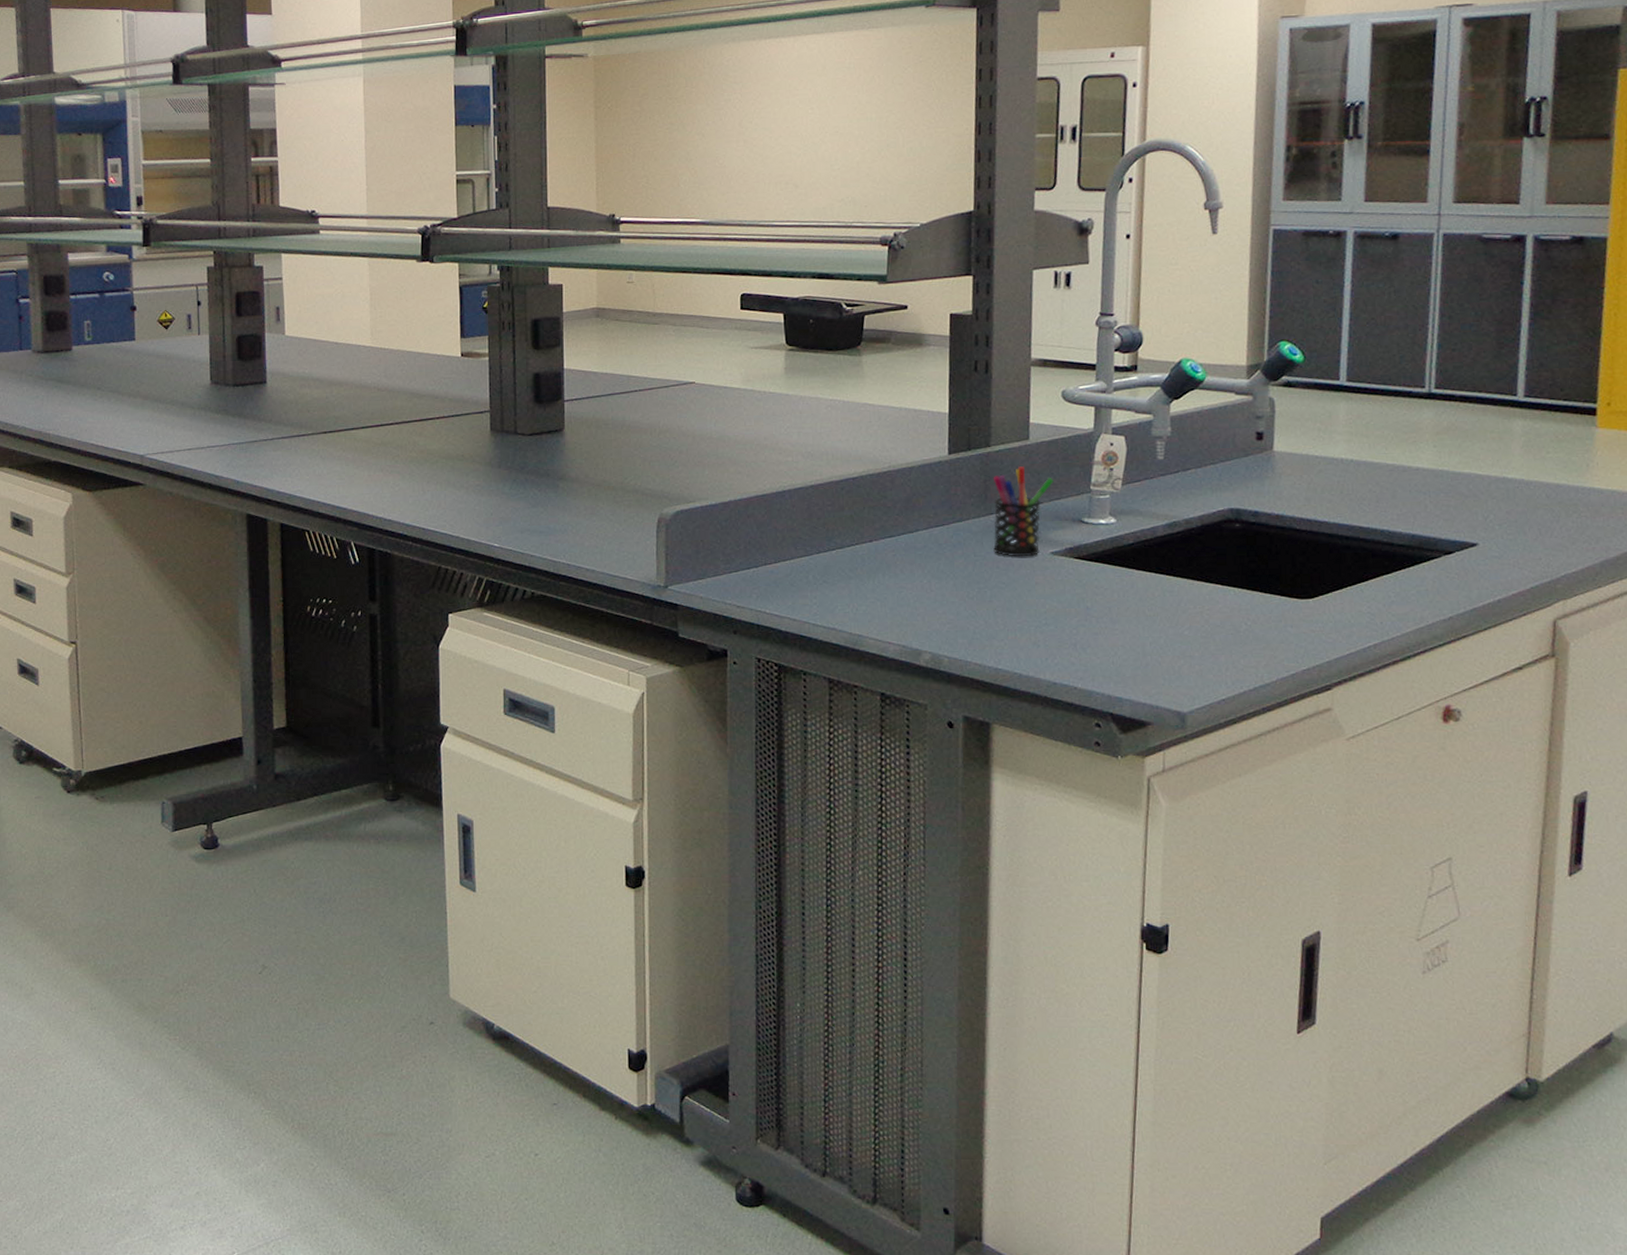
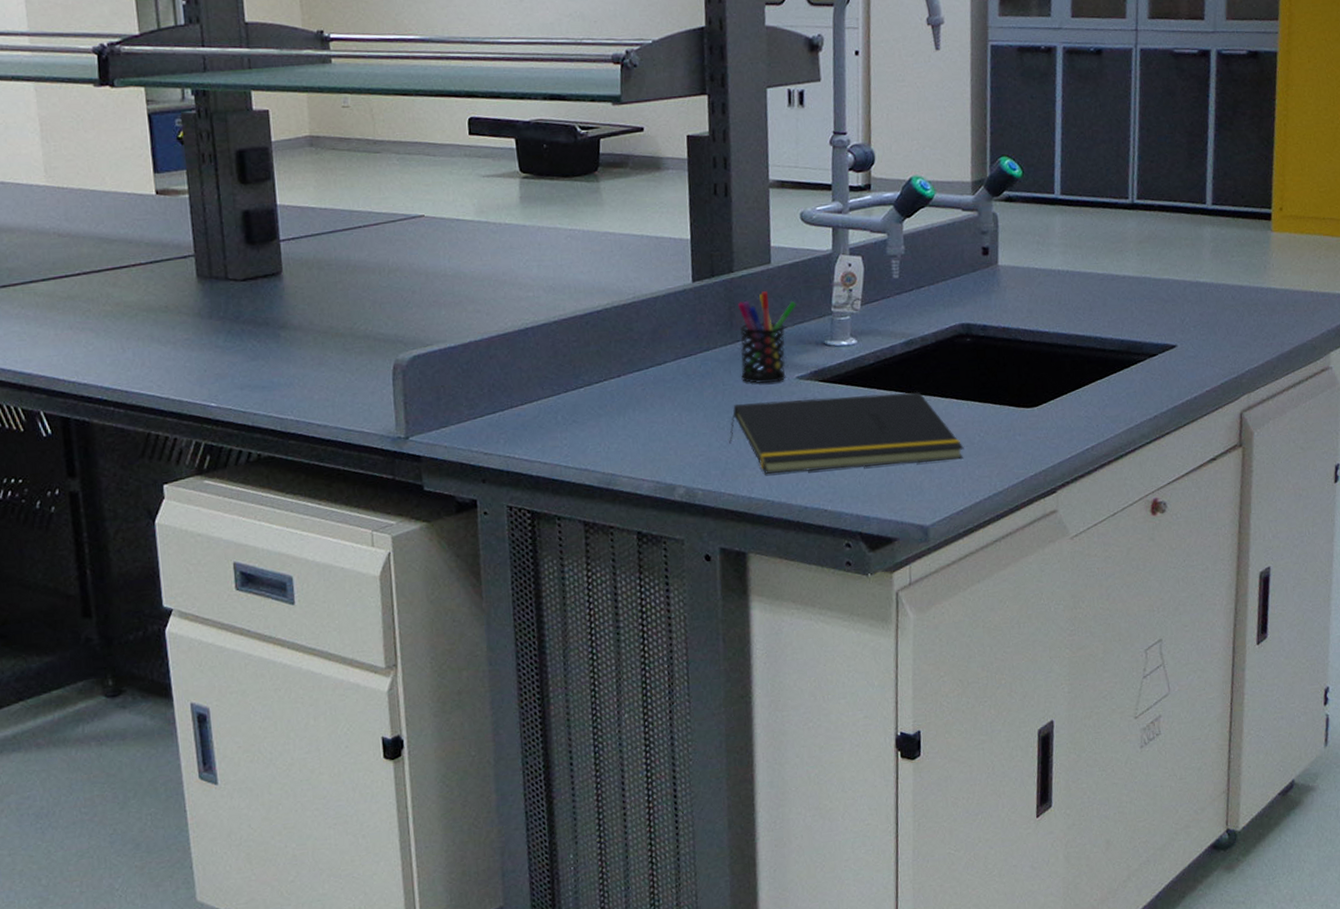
notepad: none [978,574,1229,648] -> present [729,391,964,474]

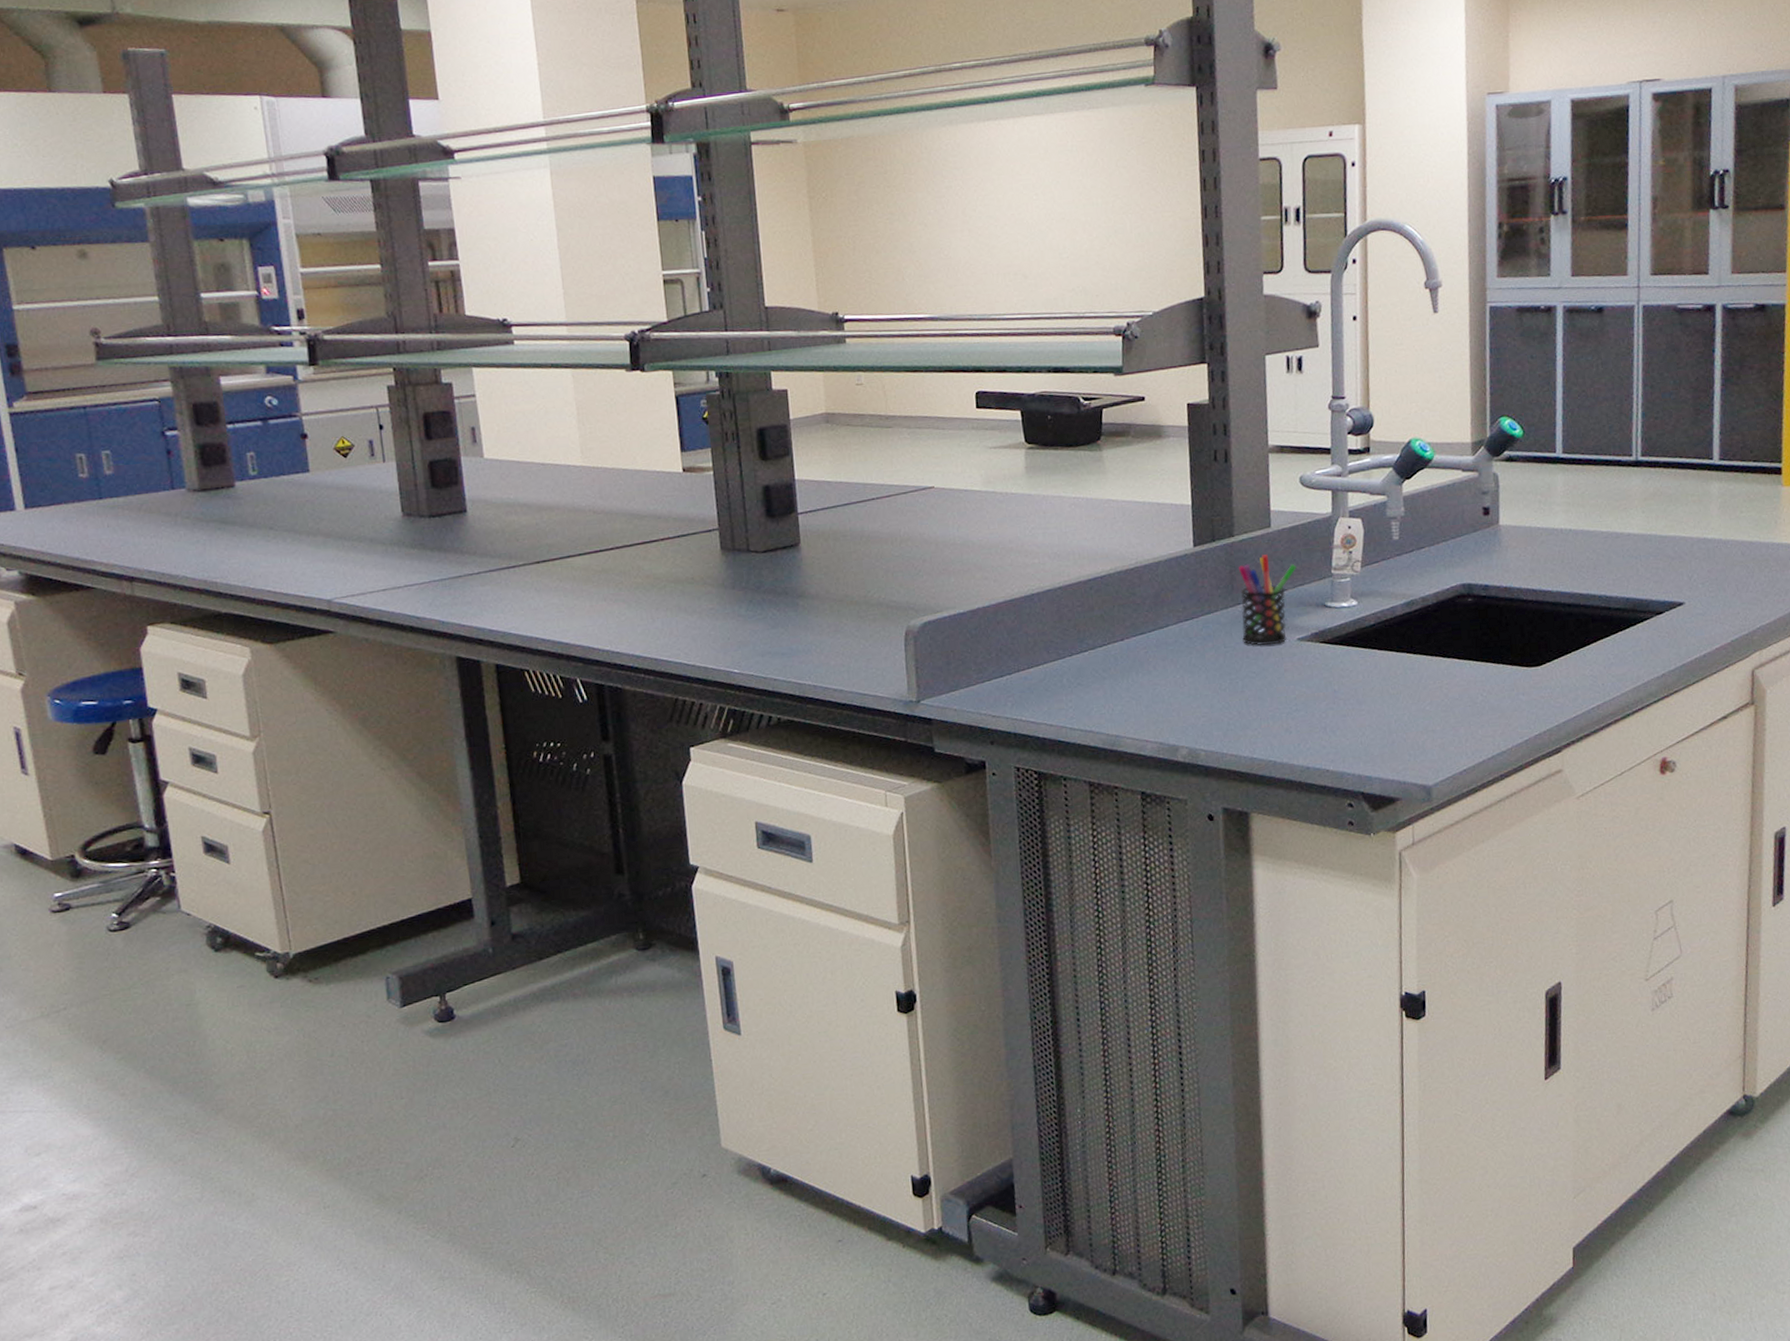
notepad: present [729,391,964,474] -> none [1231,651,1467,735]

